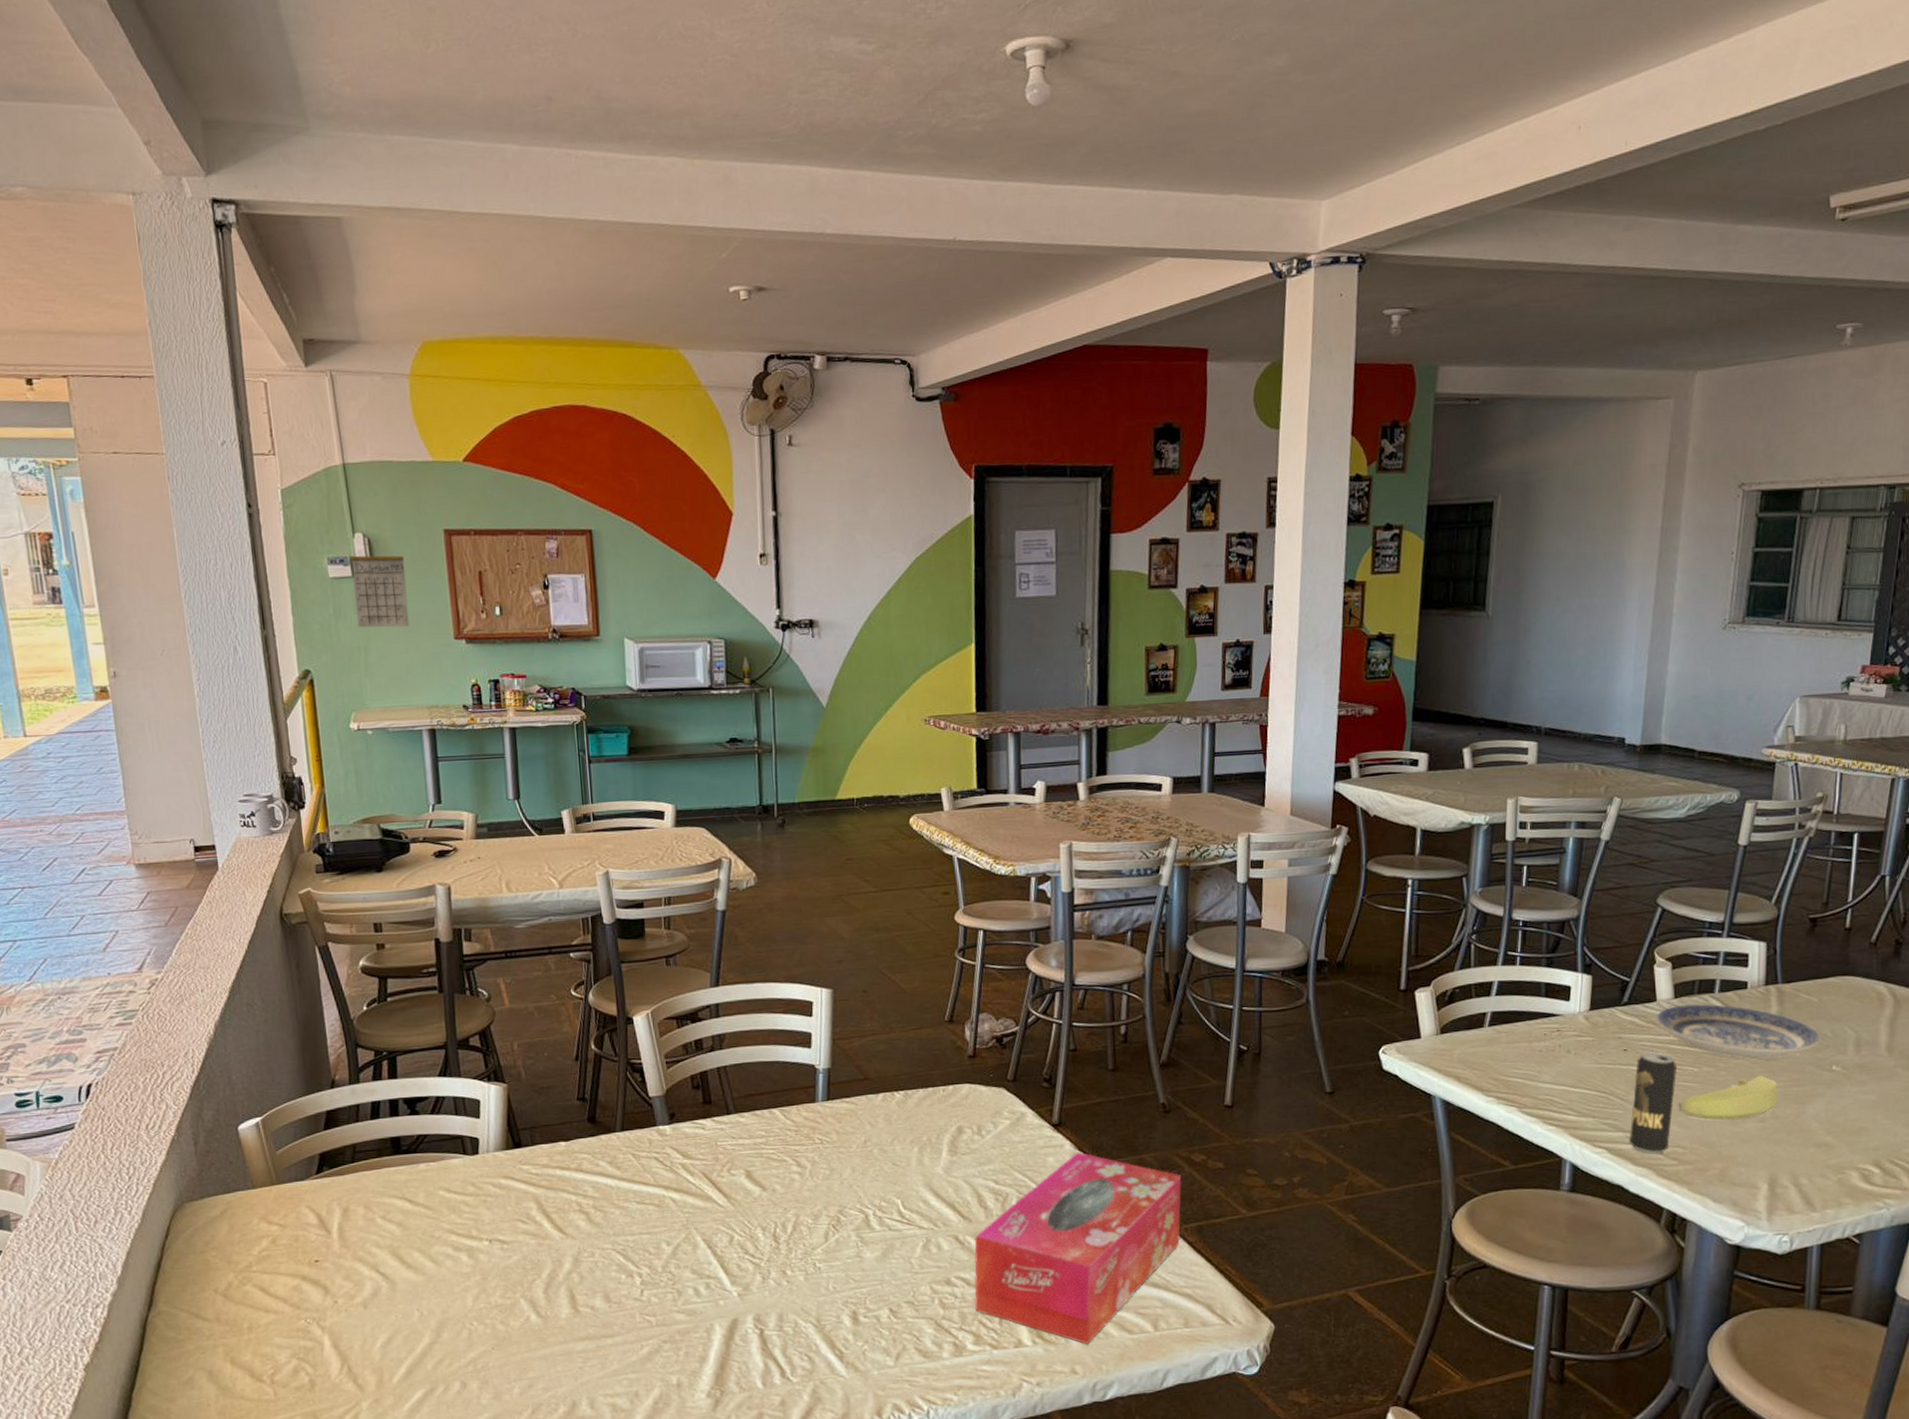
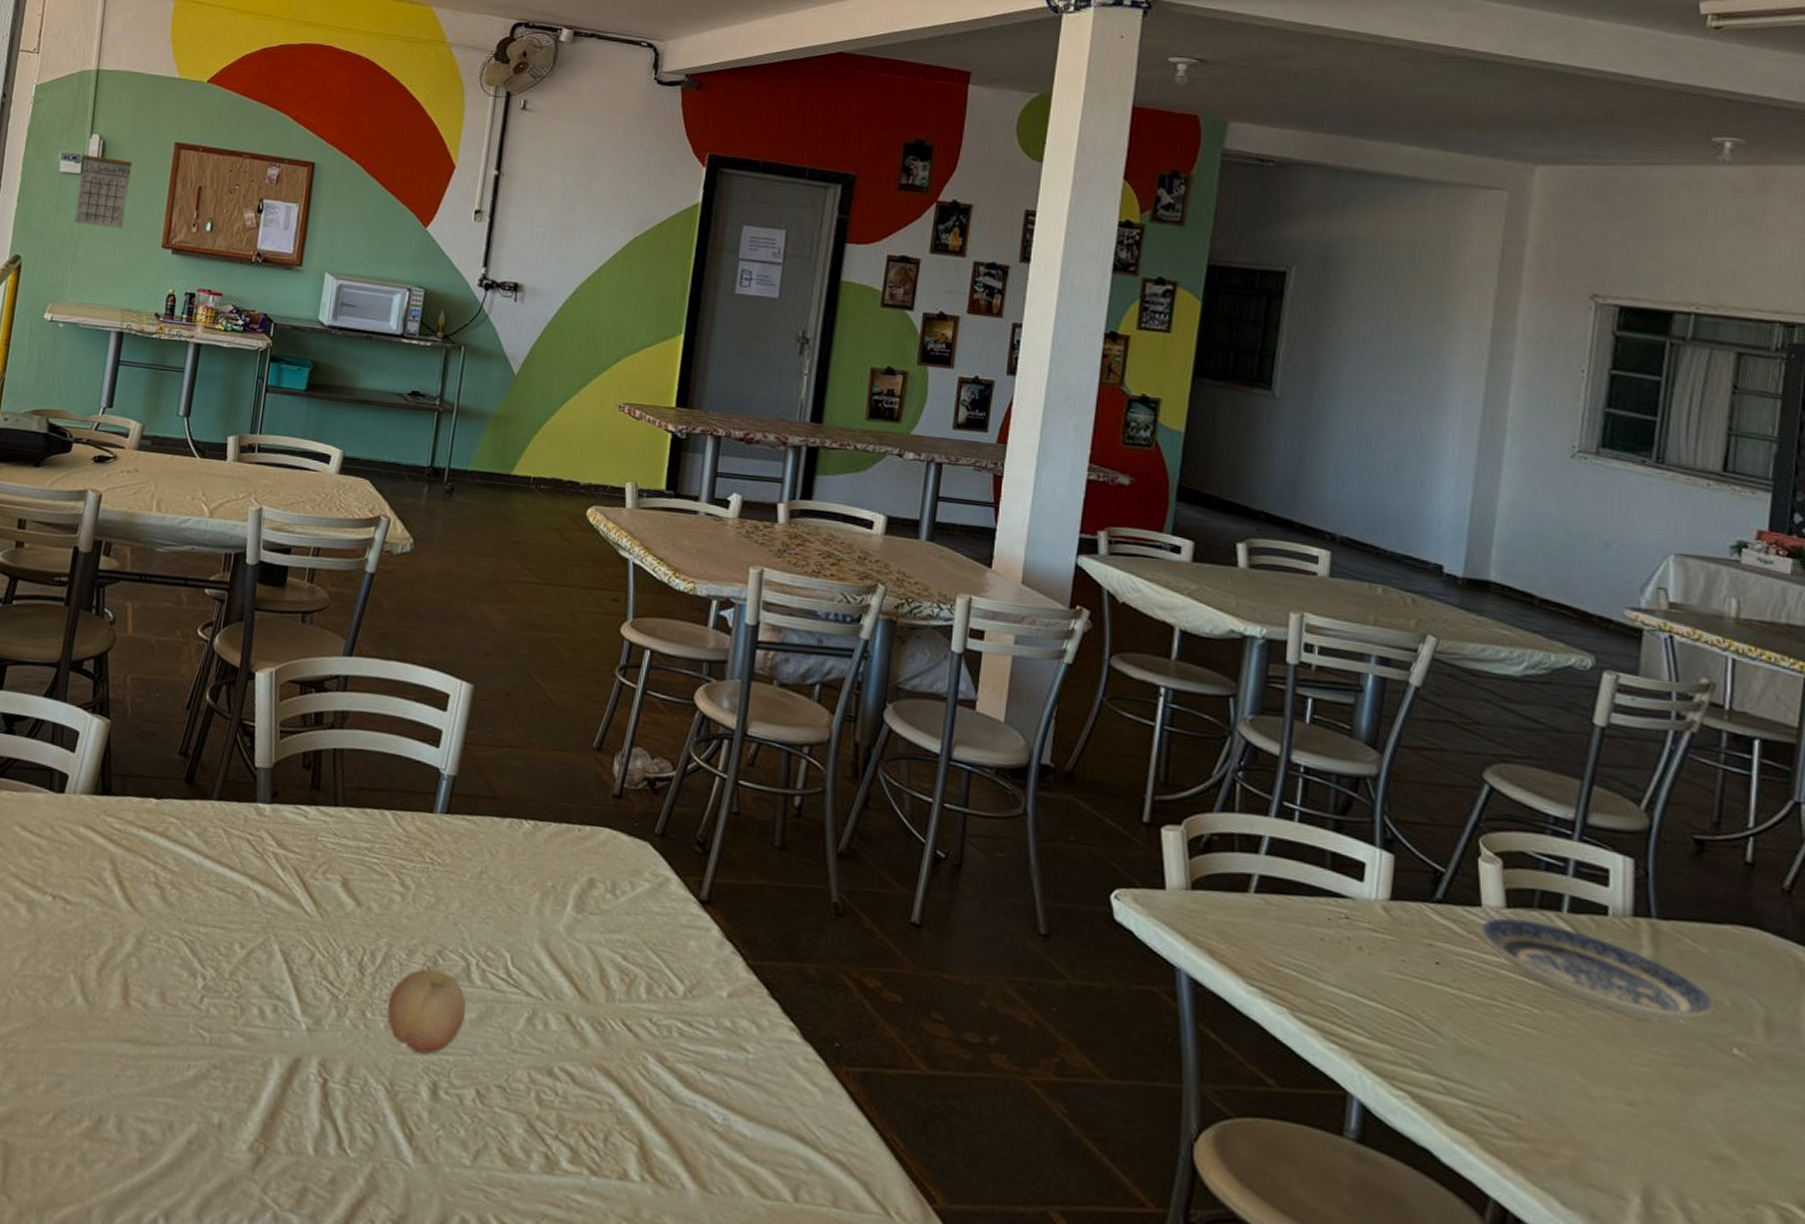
fruit: none [804,1226,871,1293] -> present [387,968,467,1054]
tissue box: present [974,1152,1181,1345] -> none [577,941,848,1200]
beverage can: present [1629,1050,1678,1154] -> none [1441,971,1510,1117]
banana: present [1678,1075,1779,1121] -> none [1511,1036,1656,1097]

